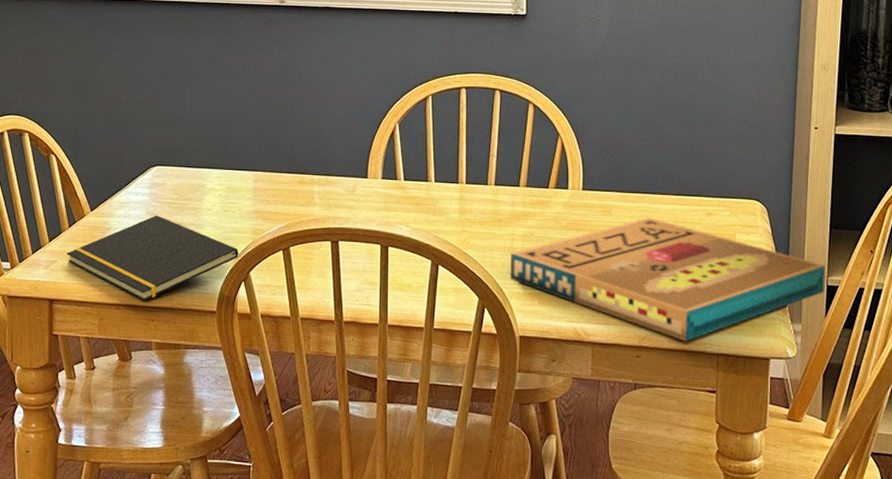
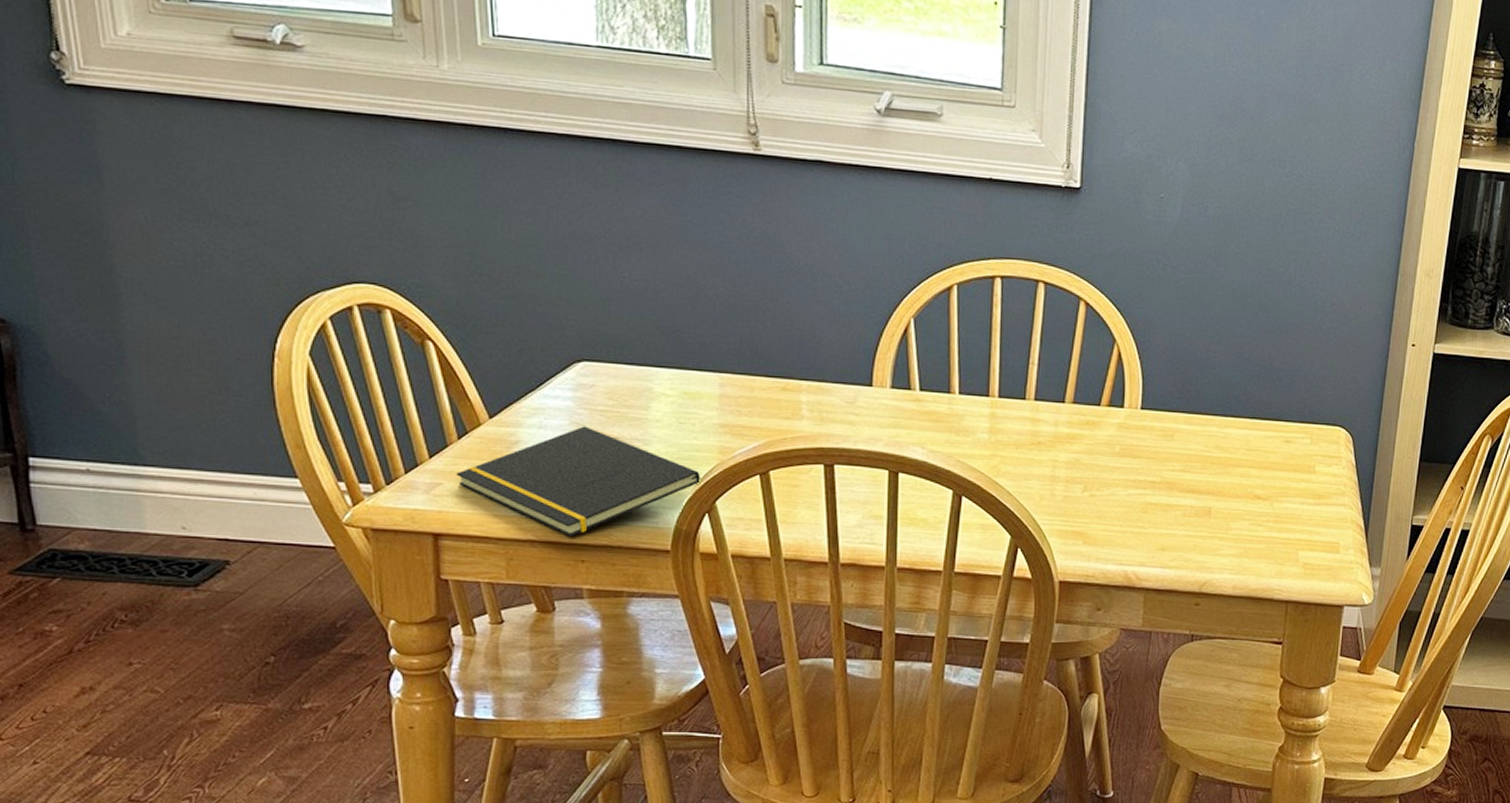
pizza box: present [511,217,825,342] -> none [1050,443,1411,588]

